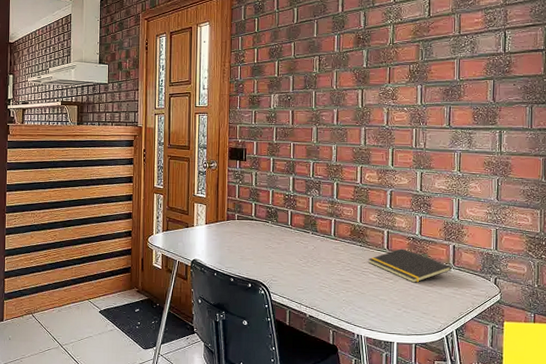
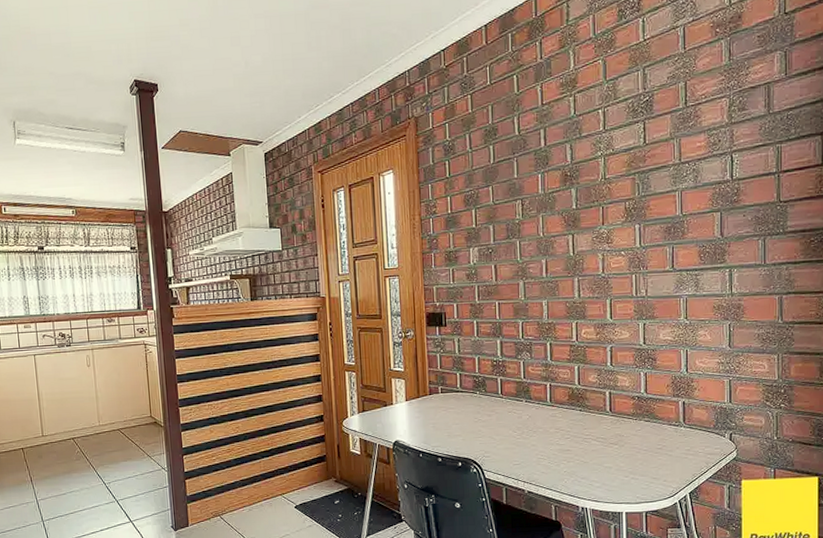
notepad: present [368,248,452,283] -> none [590,410,682,446]

